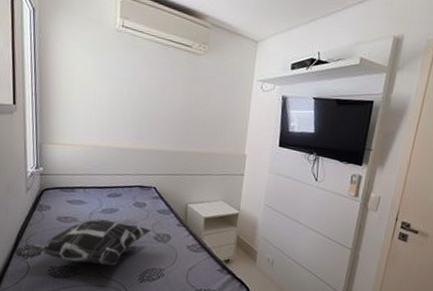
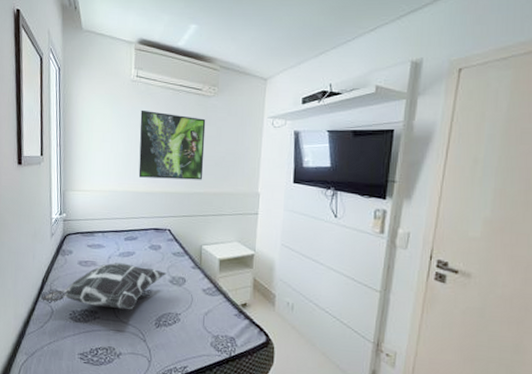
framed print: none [123,62,195,140] -> present [138,109,206,180]

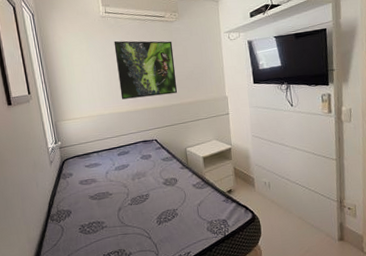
decorative pillow: present [42,262,167,310] -> none [51,175,160,221]

